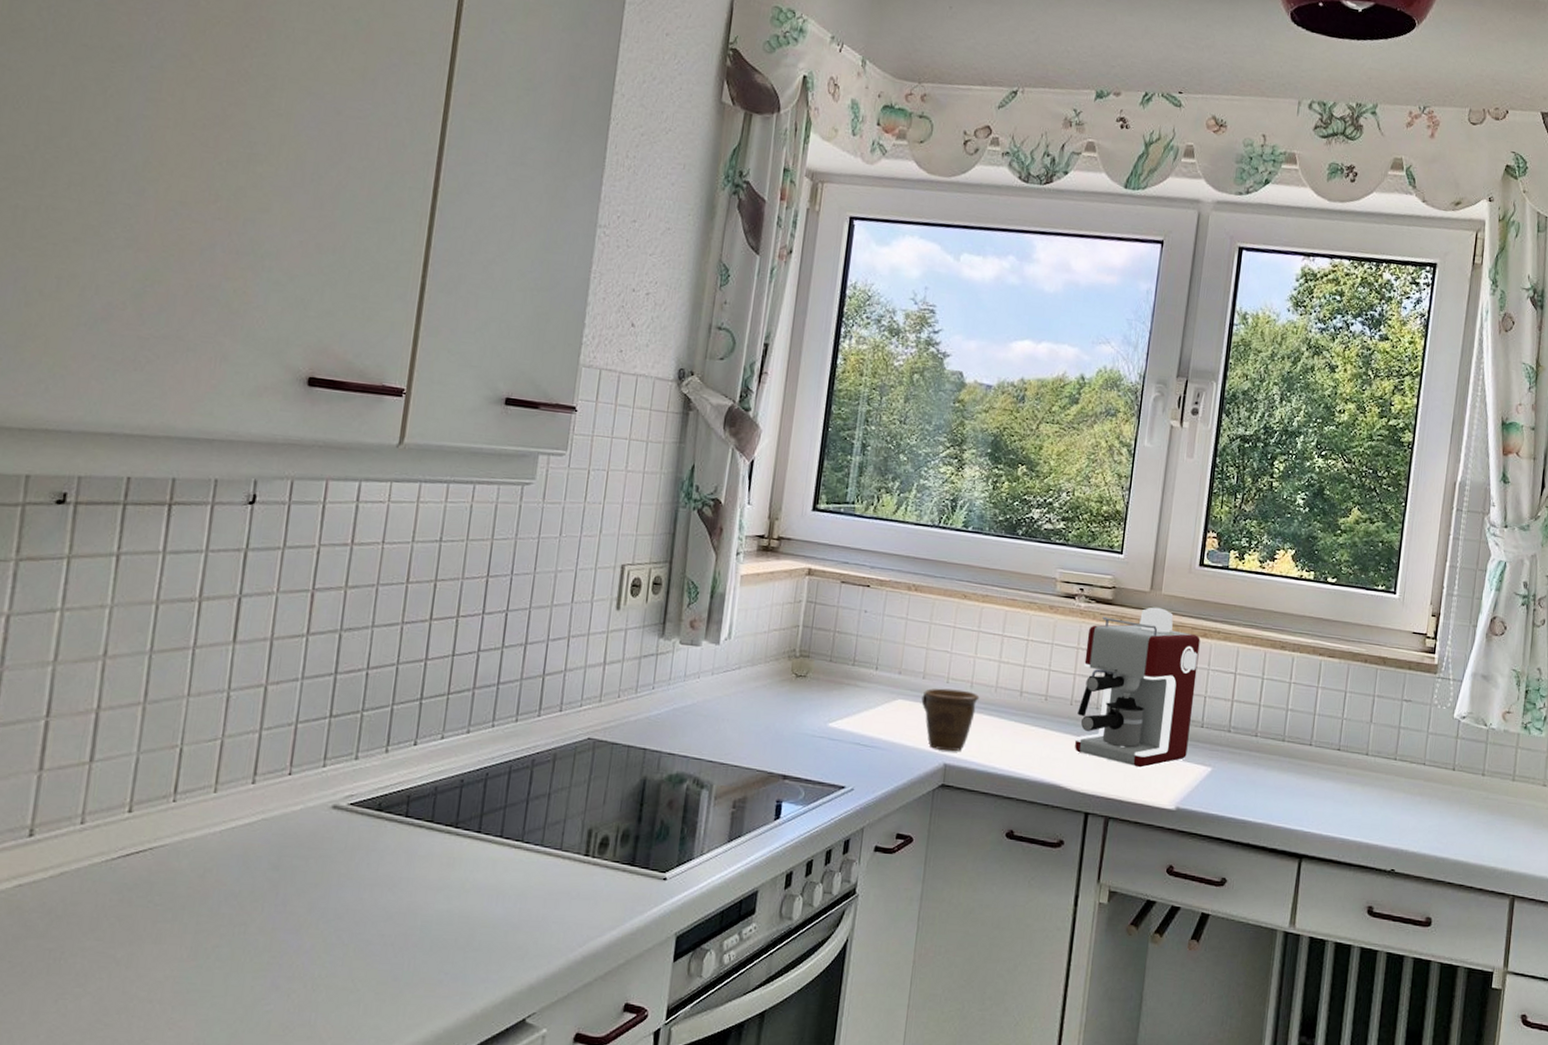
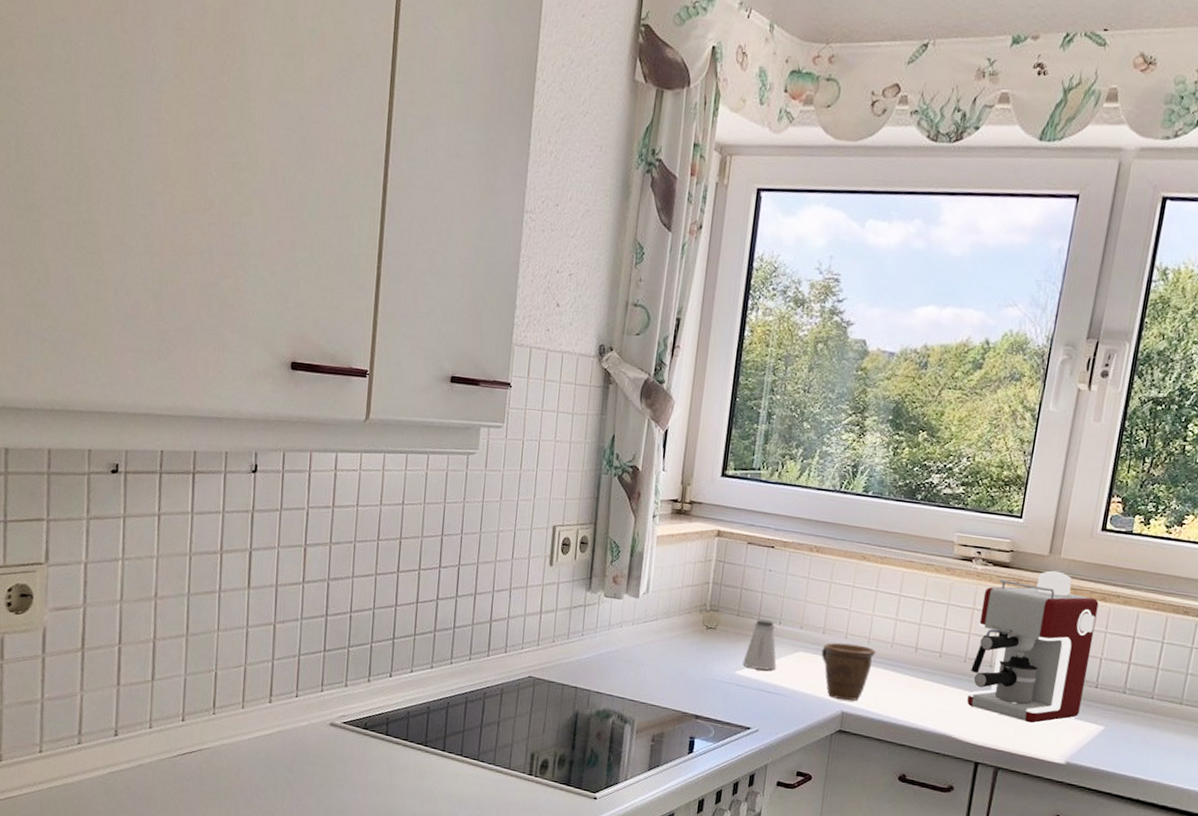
saltshaker: none [836,665,874,721] -> present [743,619,777,671]

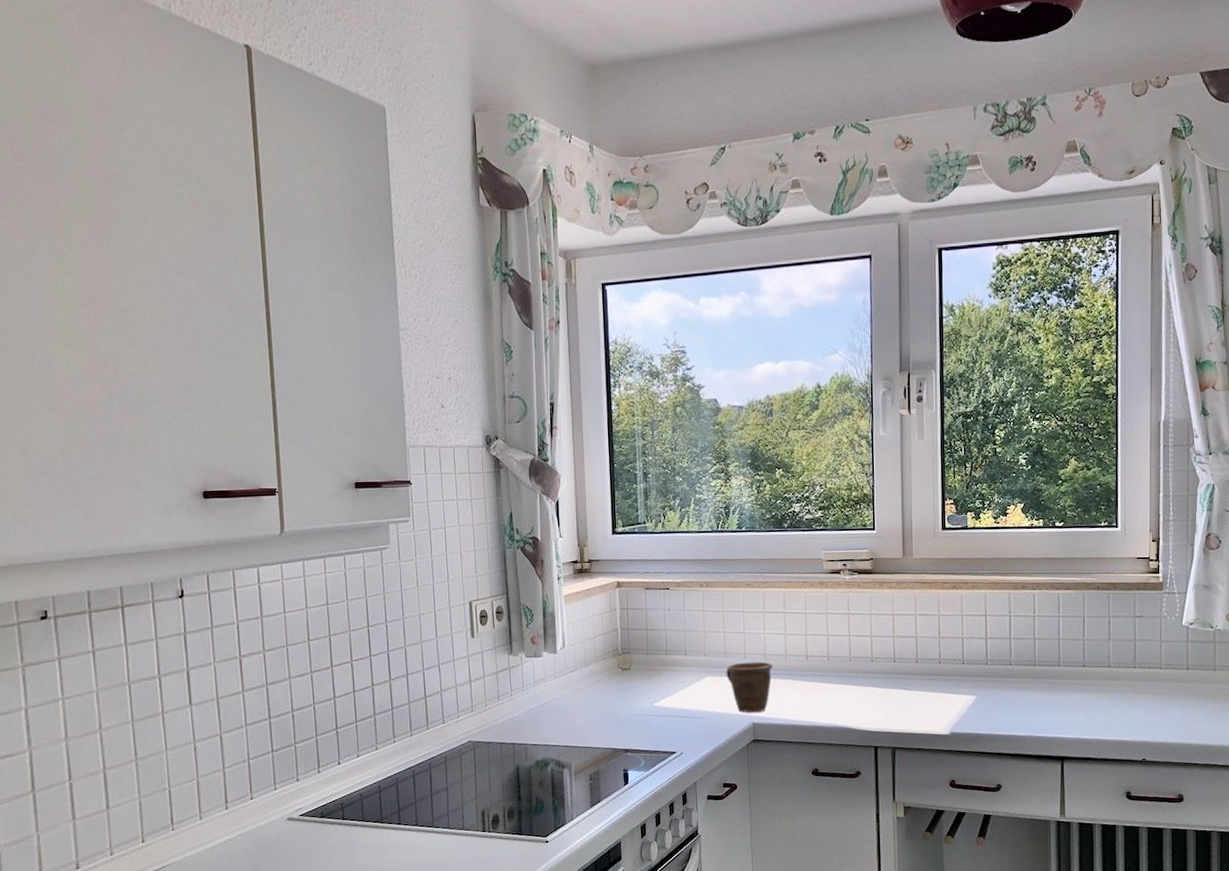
saltshaker: present [743,619,777,671] -> none [659,654,689,699]
coffee maker: present [967,570,1099,724] -> none [855,570,954,704]

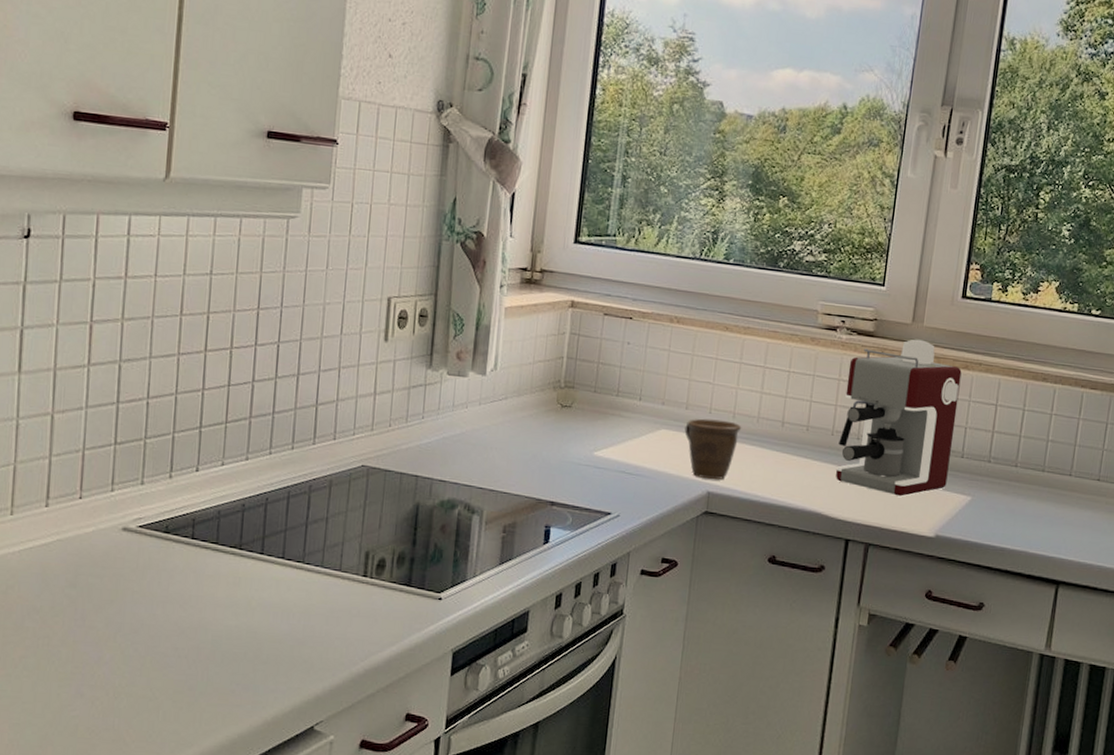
coffee maker: none [855,570,954,704] -> present [835,339,962,497]

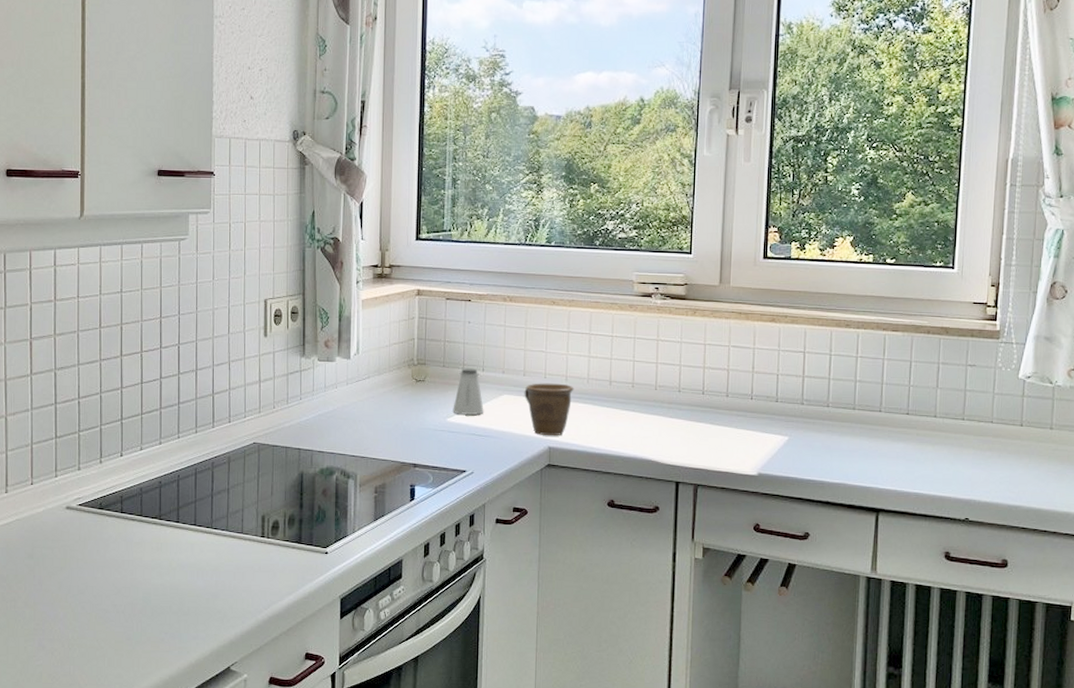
saltshaker: none [601,396,638,450] -> present [453,368,484,415]
coffee maker: present [835,339,962,497] -> none [661,298,769,440]

